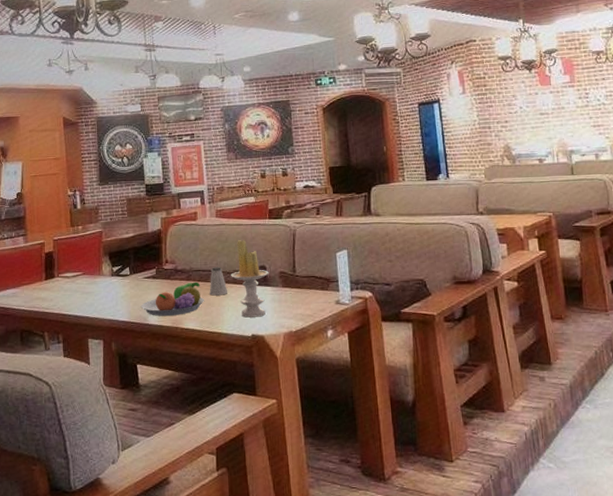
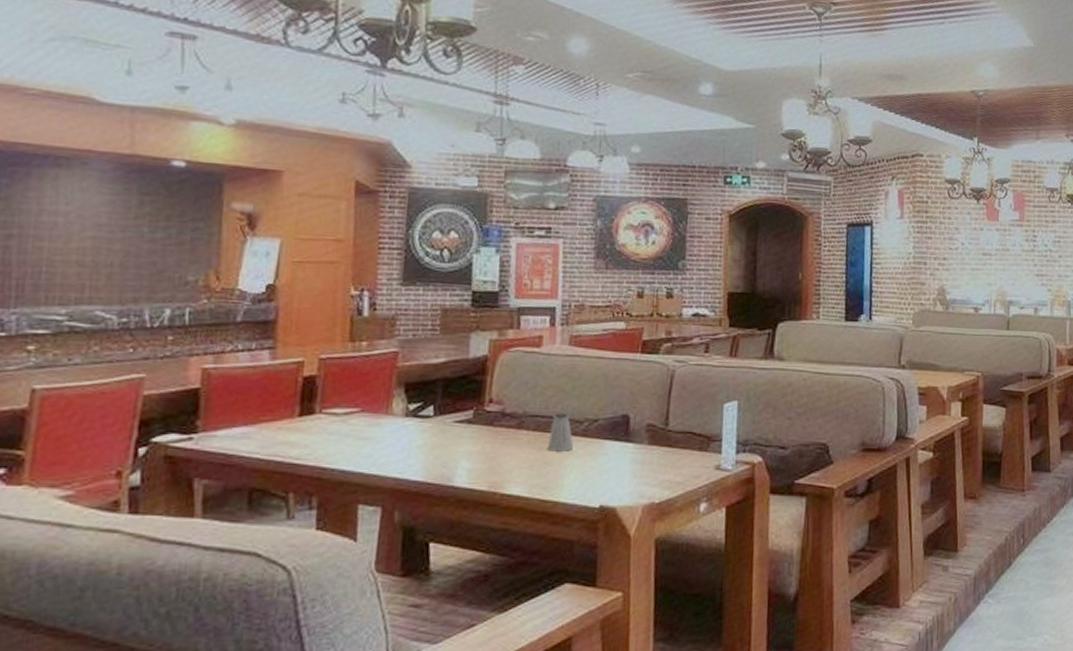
fruit bowl: present [140,281,204,316] -> none [444,431,539,476]
candle: present [231,240,269,318] -> none [580,378,633,483]

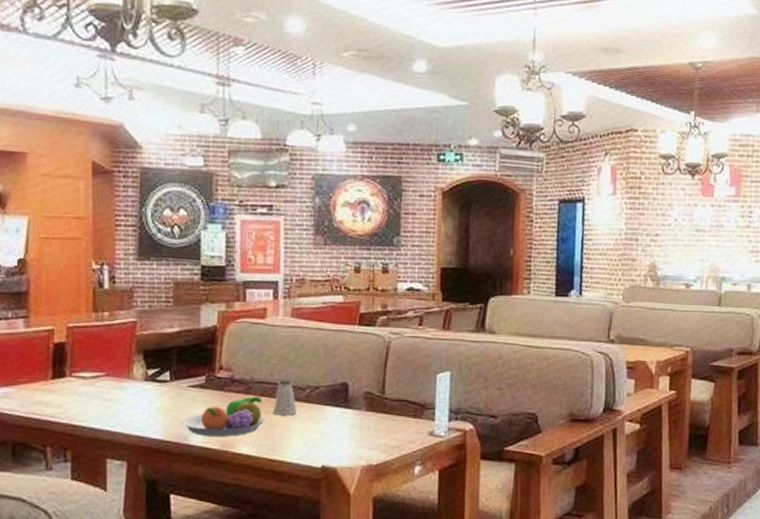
fruit bowl: none [444,431,539,476] -> present [181,396,265,437]

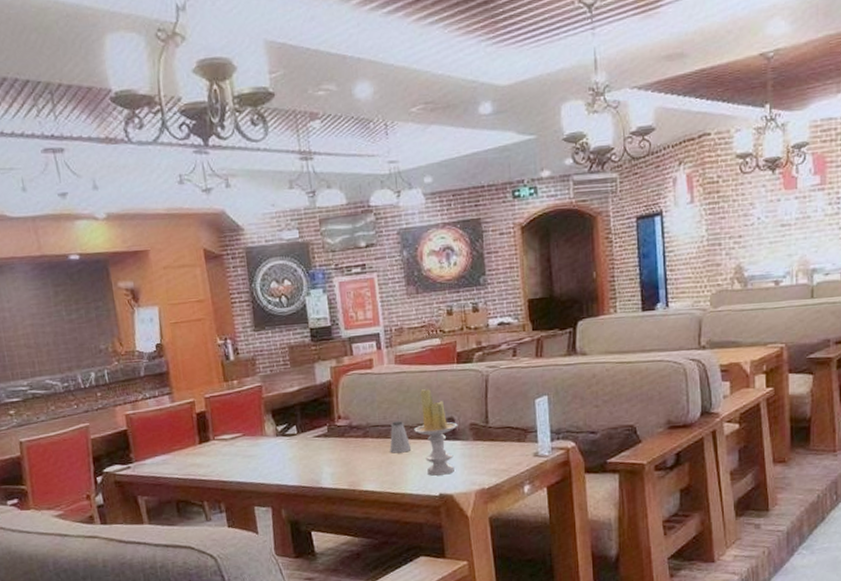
fruit bowl: present [181,396,265,437] -> none [311,438,384,479]
candle: none [303,348,351,445] -> present [414,389,458,476]

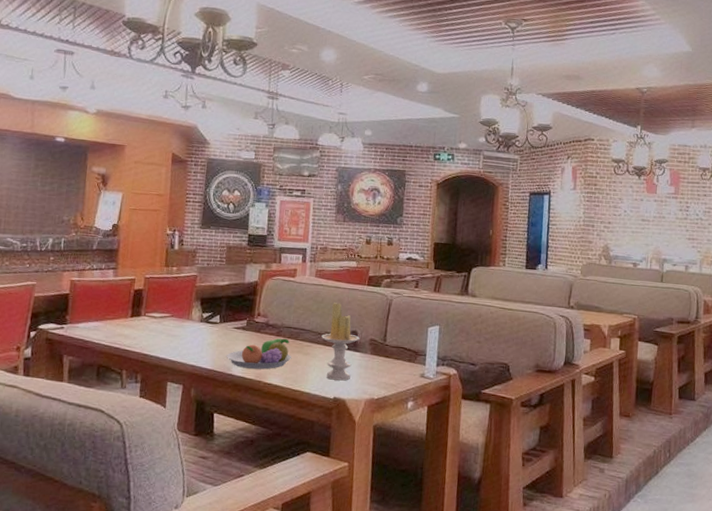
fruit bowl: none [311,438,384,479] -> present [226,338,291,370]
saltshaker: present [389,421,412,454] -> none [297,326,317,355]

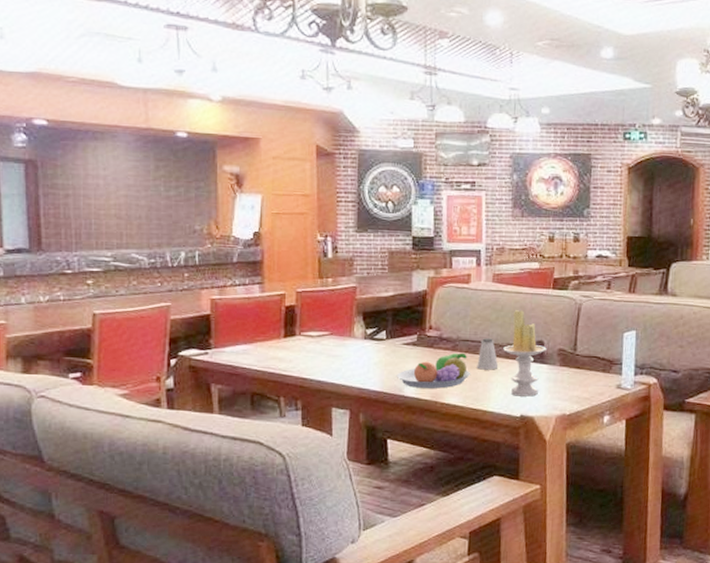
saltshaker: none [297,326,317,355] -> present [477,338,499,370]

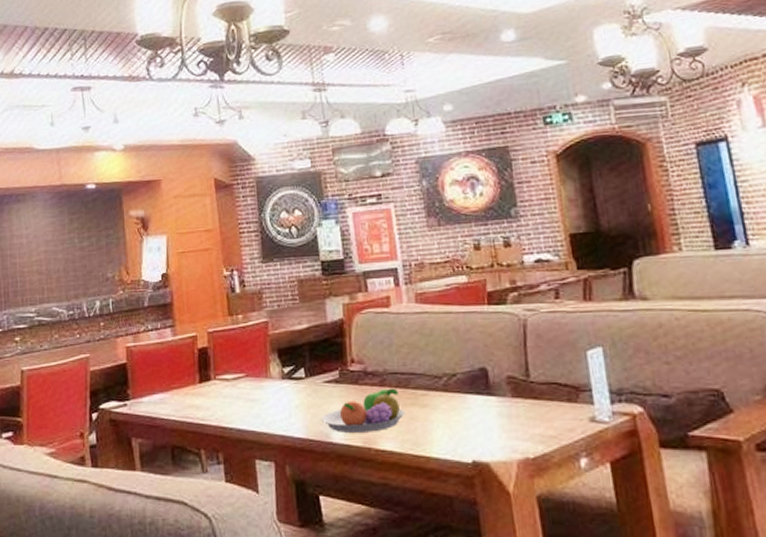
saltshaker: present [477,338,499,370] -> none [411,369,437,407]
candle: present [503,310,547,397] -> none [439,333,492,438]

